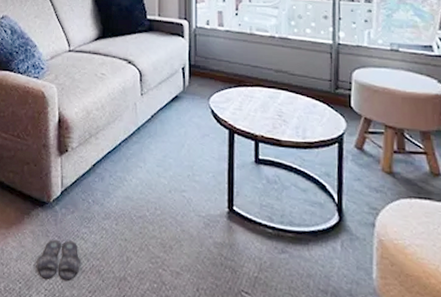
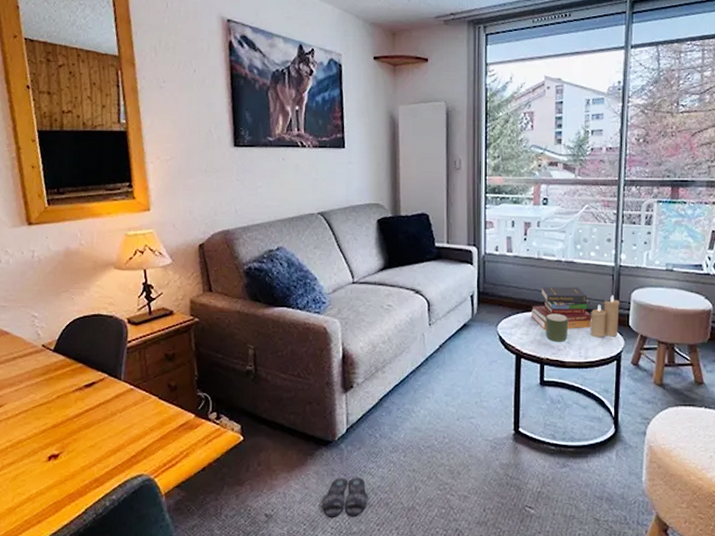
books: none [243,62,310,107] -> present [531,286,592,330]
mug: none [259,89,284,121] -> present [546,313,569,343]
candle: none [307,74,340,118] -> present [590,295,620,338]

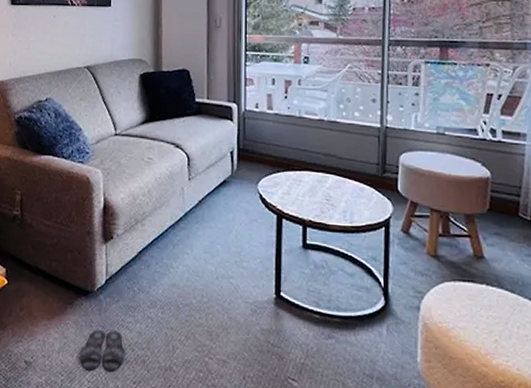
books: present [531,286,592,330] -> none [292,146,357,191]
mug: present [546,313,569,343] -> none [308,173,332,205]
candle: present [590,295,620,338] -> none [355,158,387,202]

